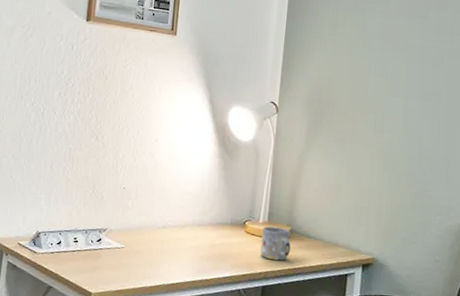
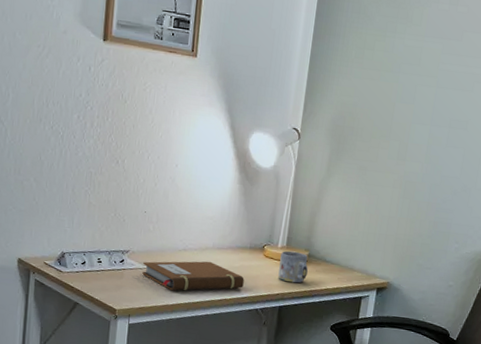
notebook: none [120,238,226,272] -> present [142,261,244,291]

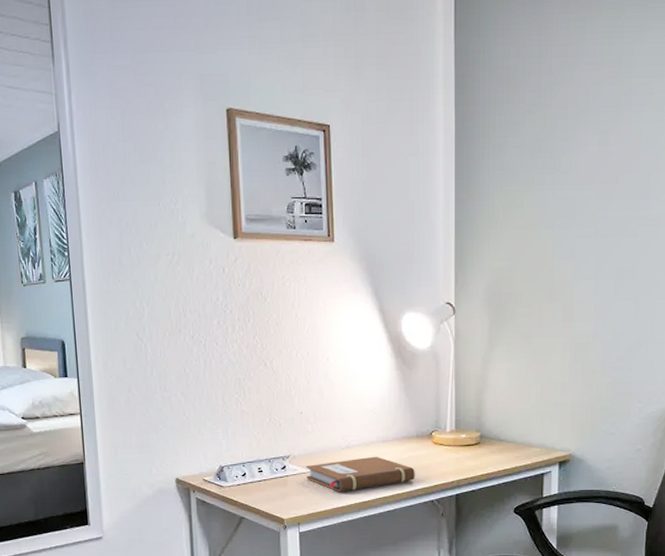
mug: present [278,250,308,283] -> none [451,434,481,468]

